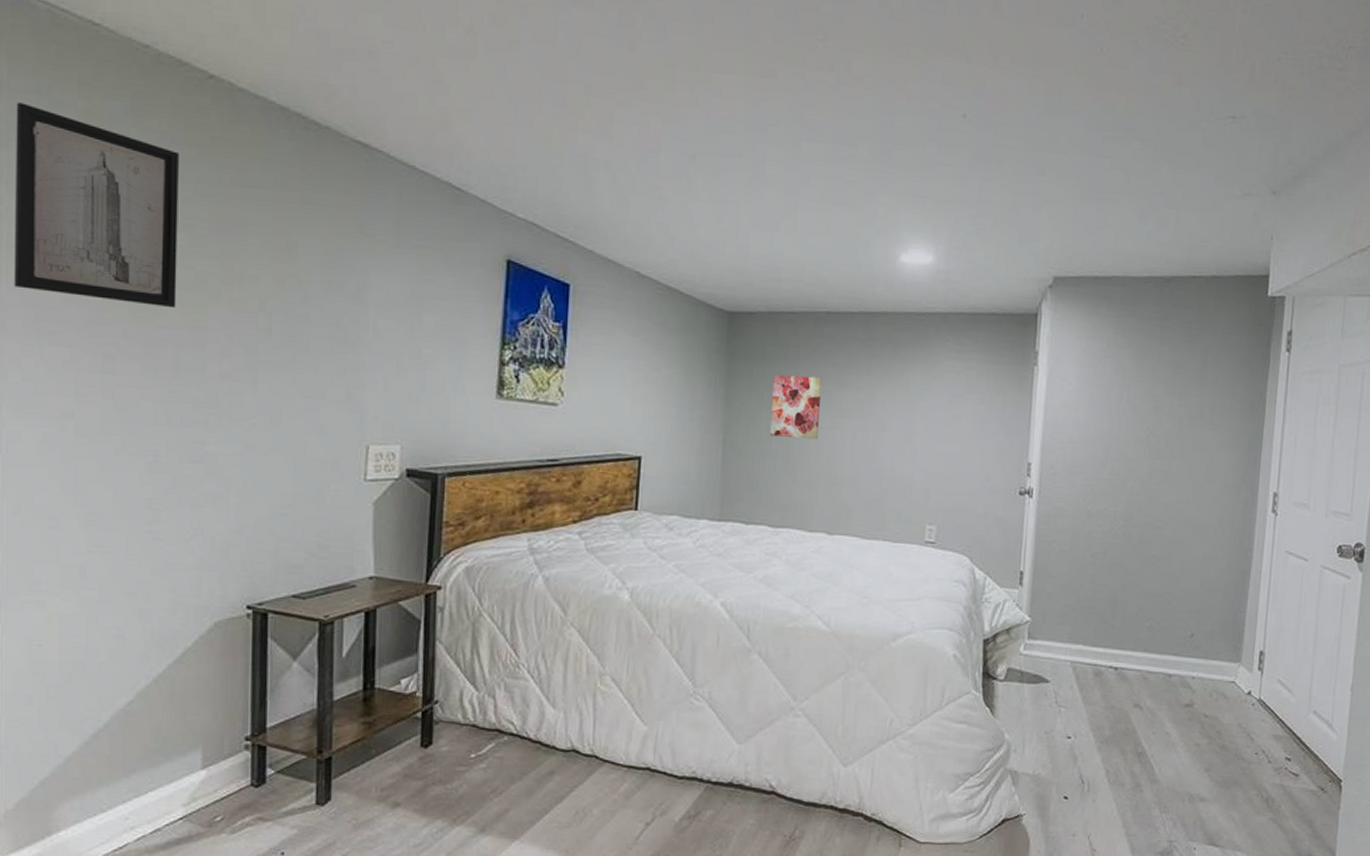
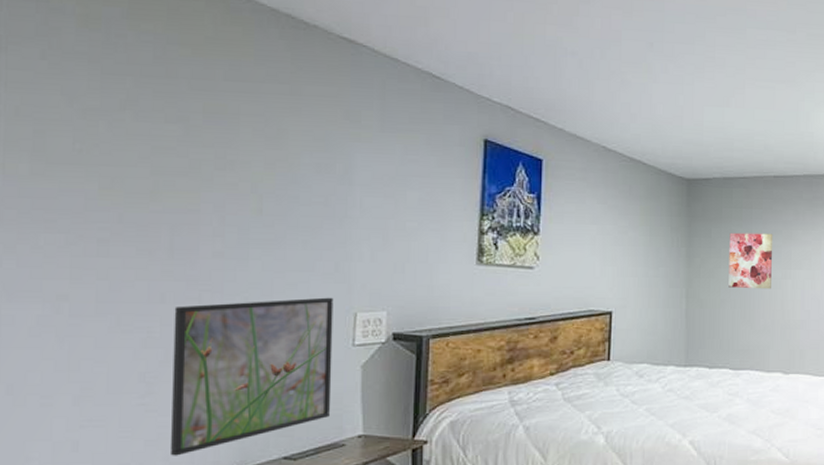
wall art: present [13,102,179,309] -> none [10,10,174,194]
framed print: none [177,427,345,588] -> present [169,297,334,456]

